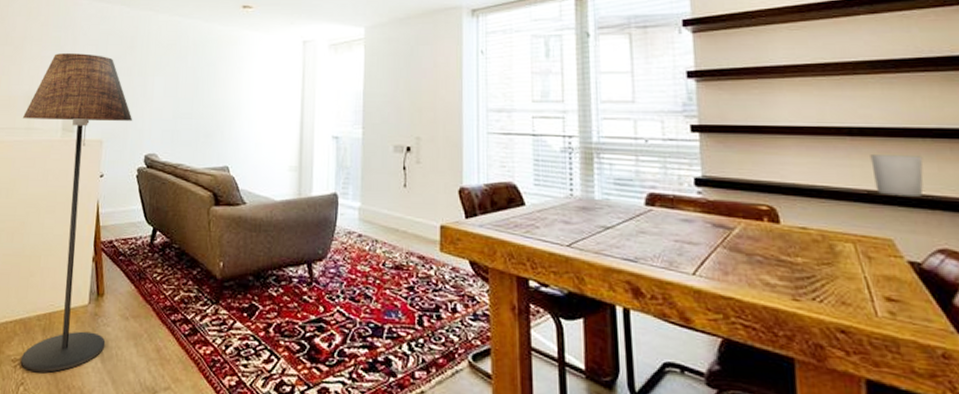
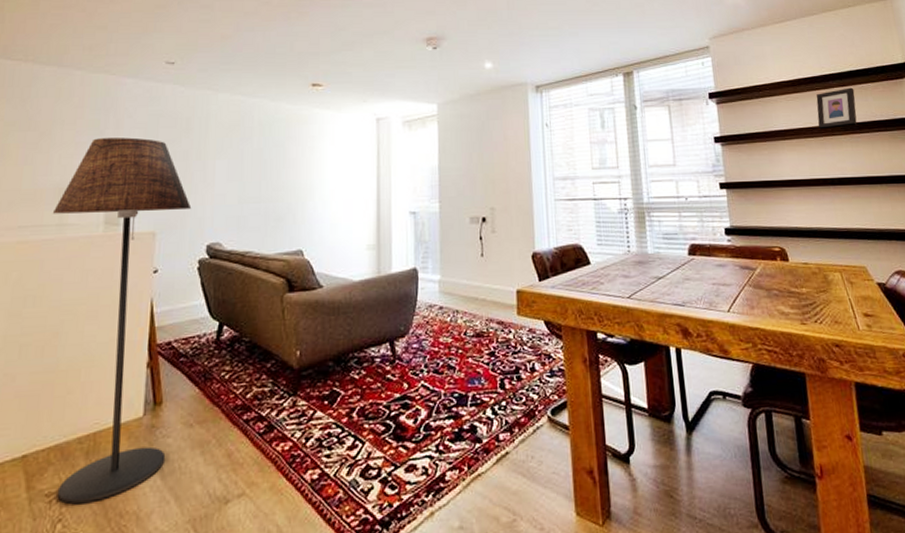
picture frame: none [832,15,893,67] -> present [816,87,858,130]
candle holder: present [870,155,924,197] -> none [847,198,883,232]

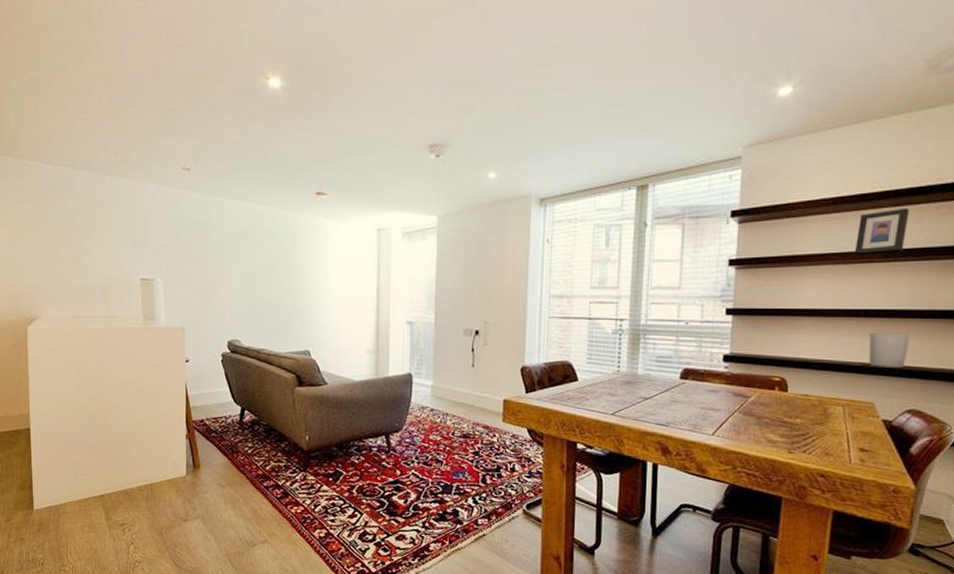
floor lamp: present [53,137,192,505] -> none [101,241,213,534]
candle holder: none [847,198,883,232] -> present [868,333,911,368]

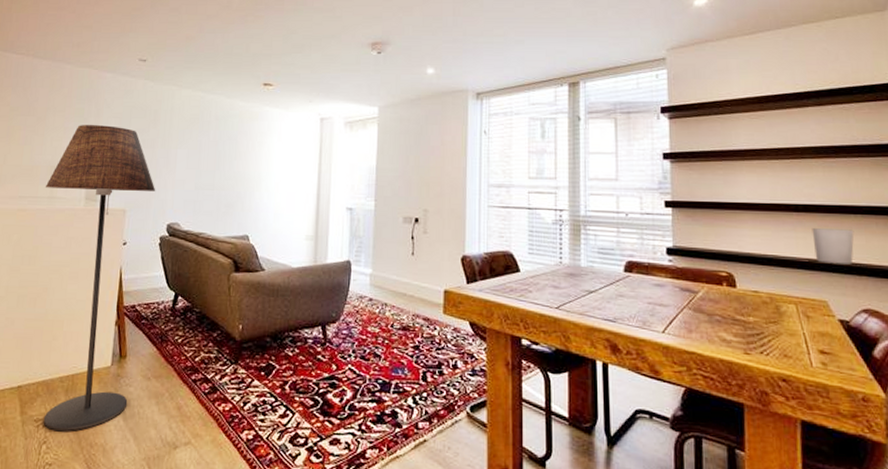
floor lamp: none [101,241,213,534] -> present [43,125,156,432]
picture frame: present [854,208,910,256] -> none [785,107,834,152]

